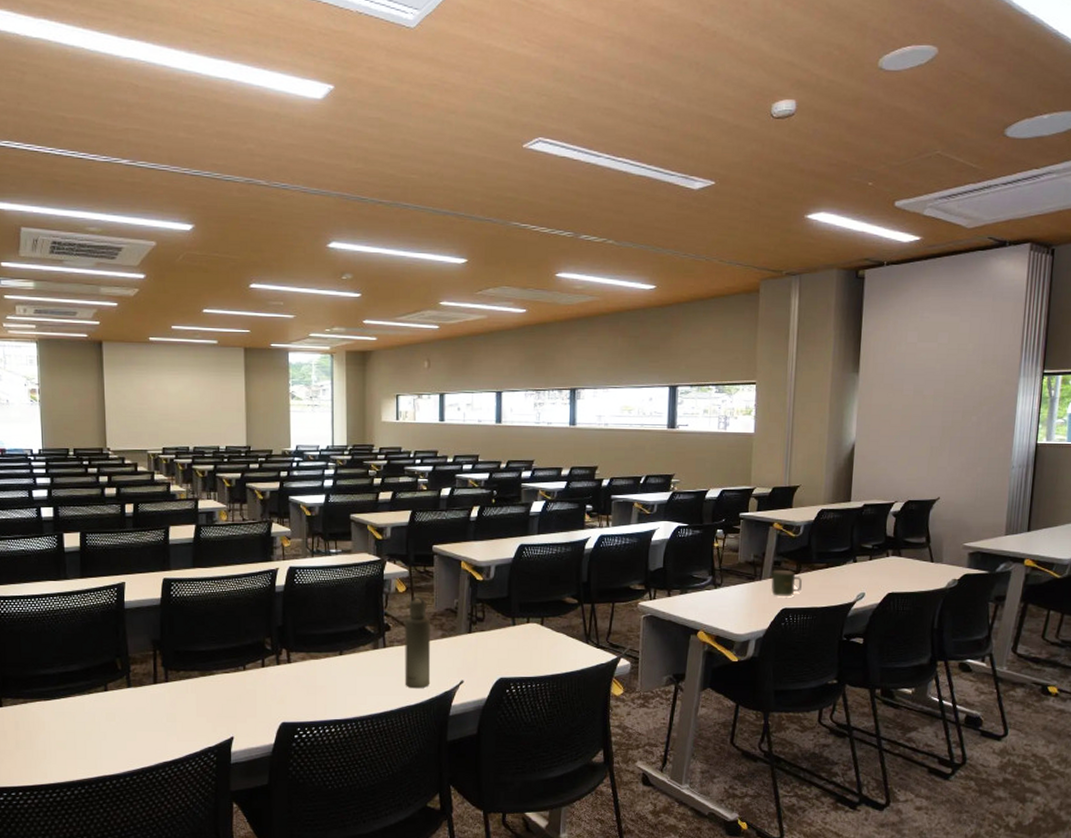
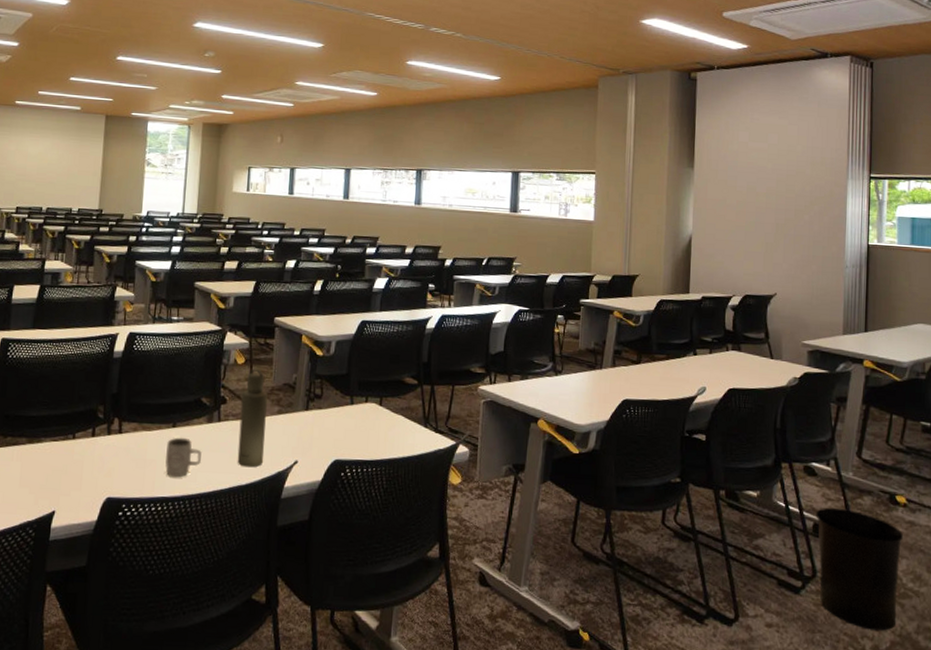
mug: none [335,664,371,700] -> present [165,437,202,477]
mug: present [770,569,802,598] -> none [611,358,643,388]
waste bin: none [968,700,1053,809] -> present [816,507,904,631]

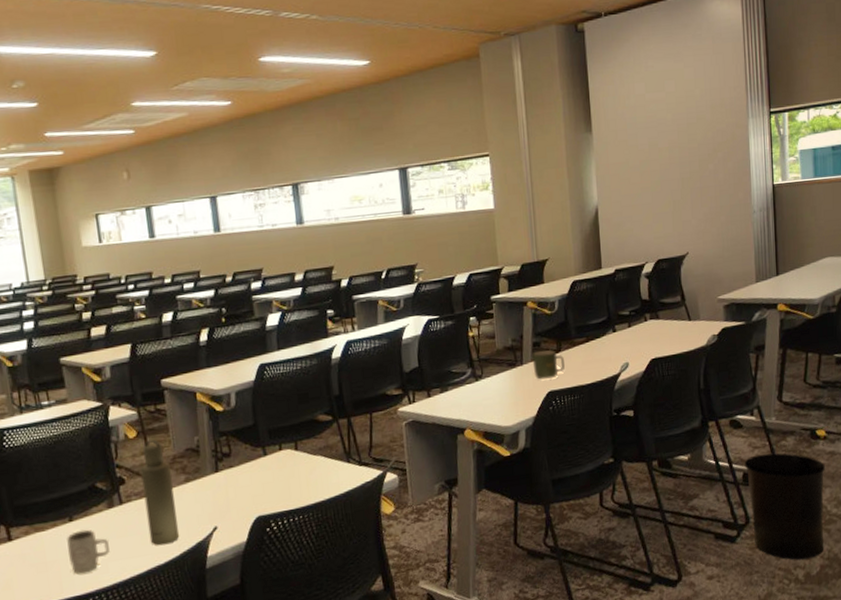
mug: none [611,358,643,388] -> present [532,349,565,380]

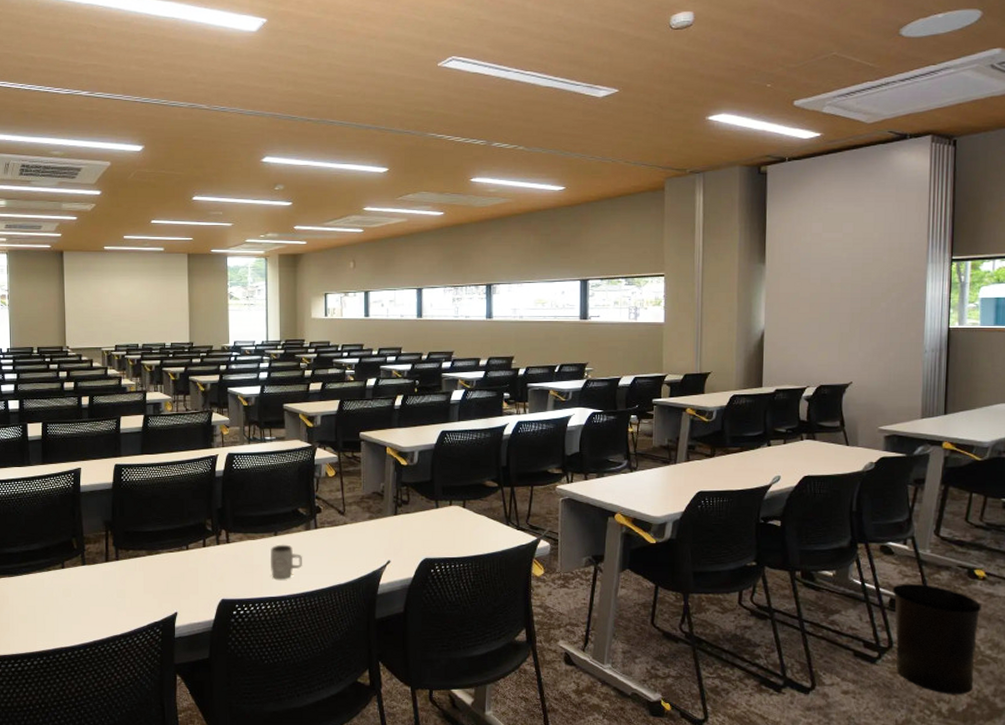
bottle: present [140,438,180,546] -> none [335,479,359,568]
mug: present [532,349,565,380] -> none [685,453,717,481]

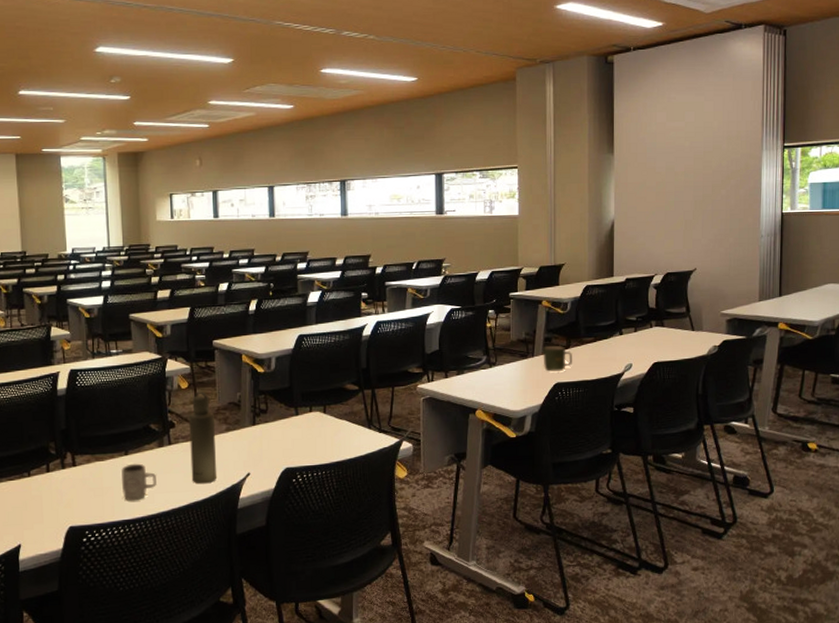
bottle: none [335,479,359,568] -> present [189,390,217,484]
mug: none [685,453,717,481] -> present [543,345,572,373]
waste bin: present [892,583,982,695] -> none [735,459,815,562]

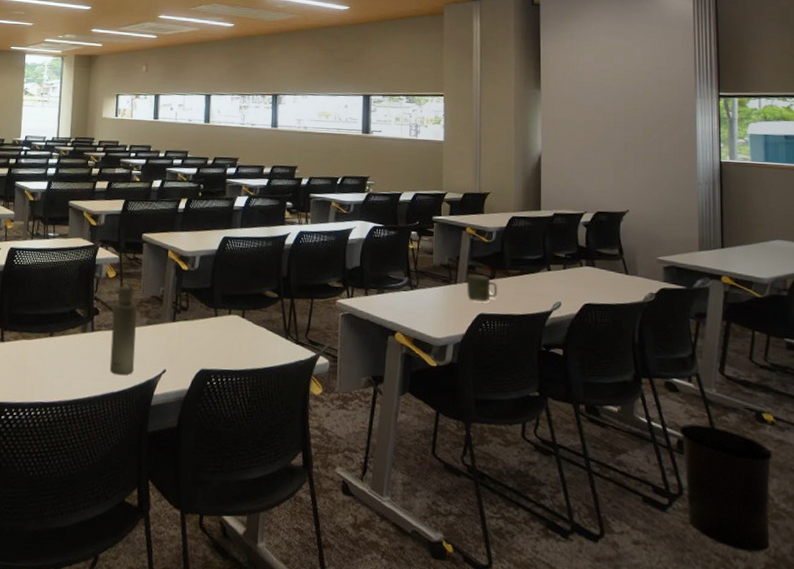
mug: present [121,463,158,500] -> none [43,346,77,383]
waste bin: none [735,459,815,562] -> present [679,424,773,552]

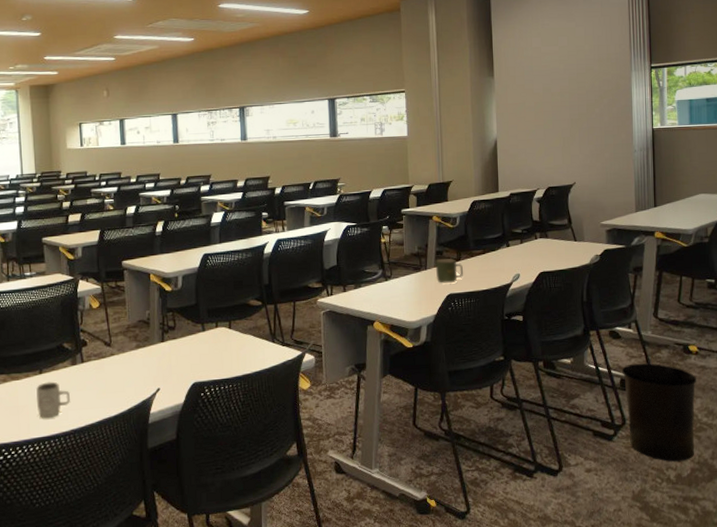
mug: none [43,346,77,383] -> present [36,381,71,418]
bottle: present [109,281,137,376] -> none [100,309,129,400]

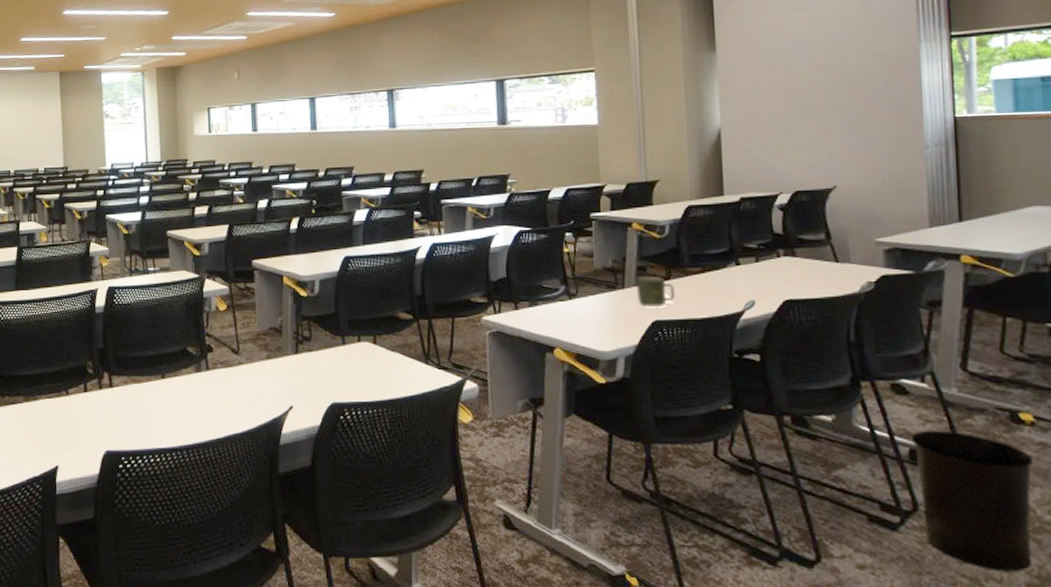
mug: present [36,381,71,418] -> none [158,388,195,427]

